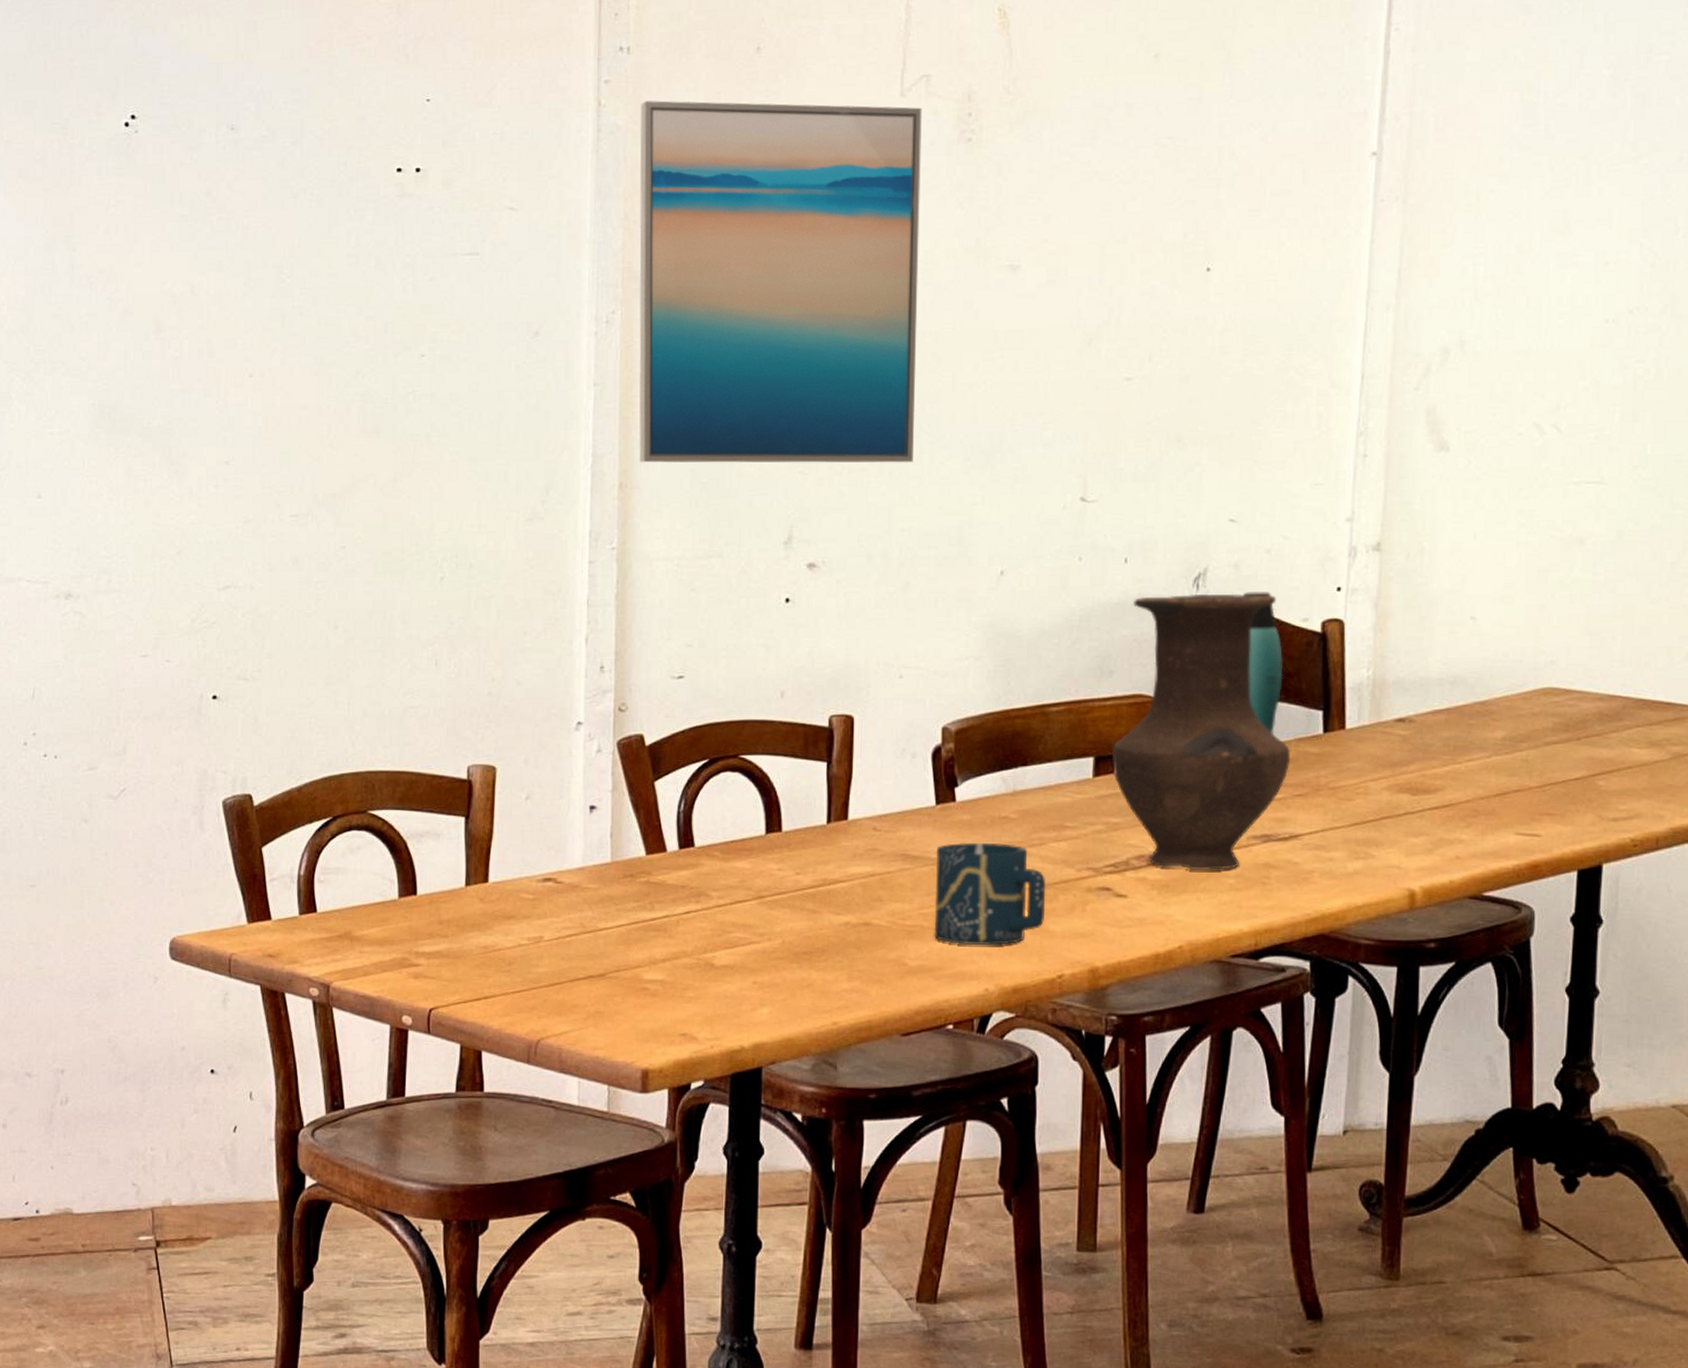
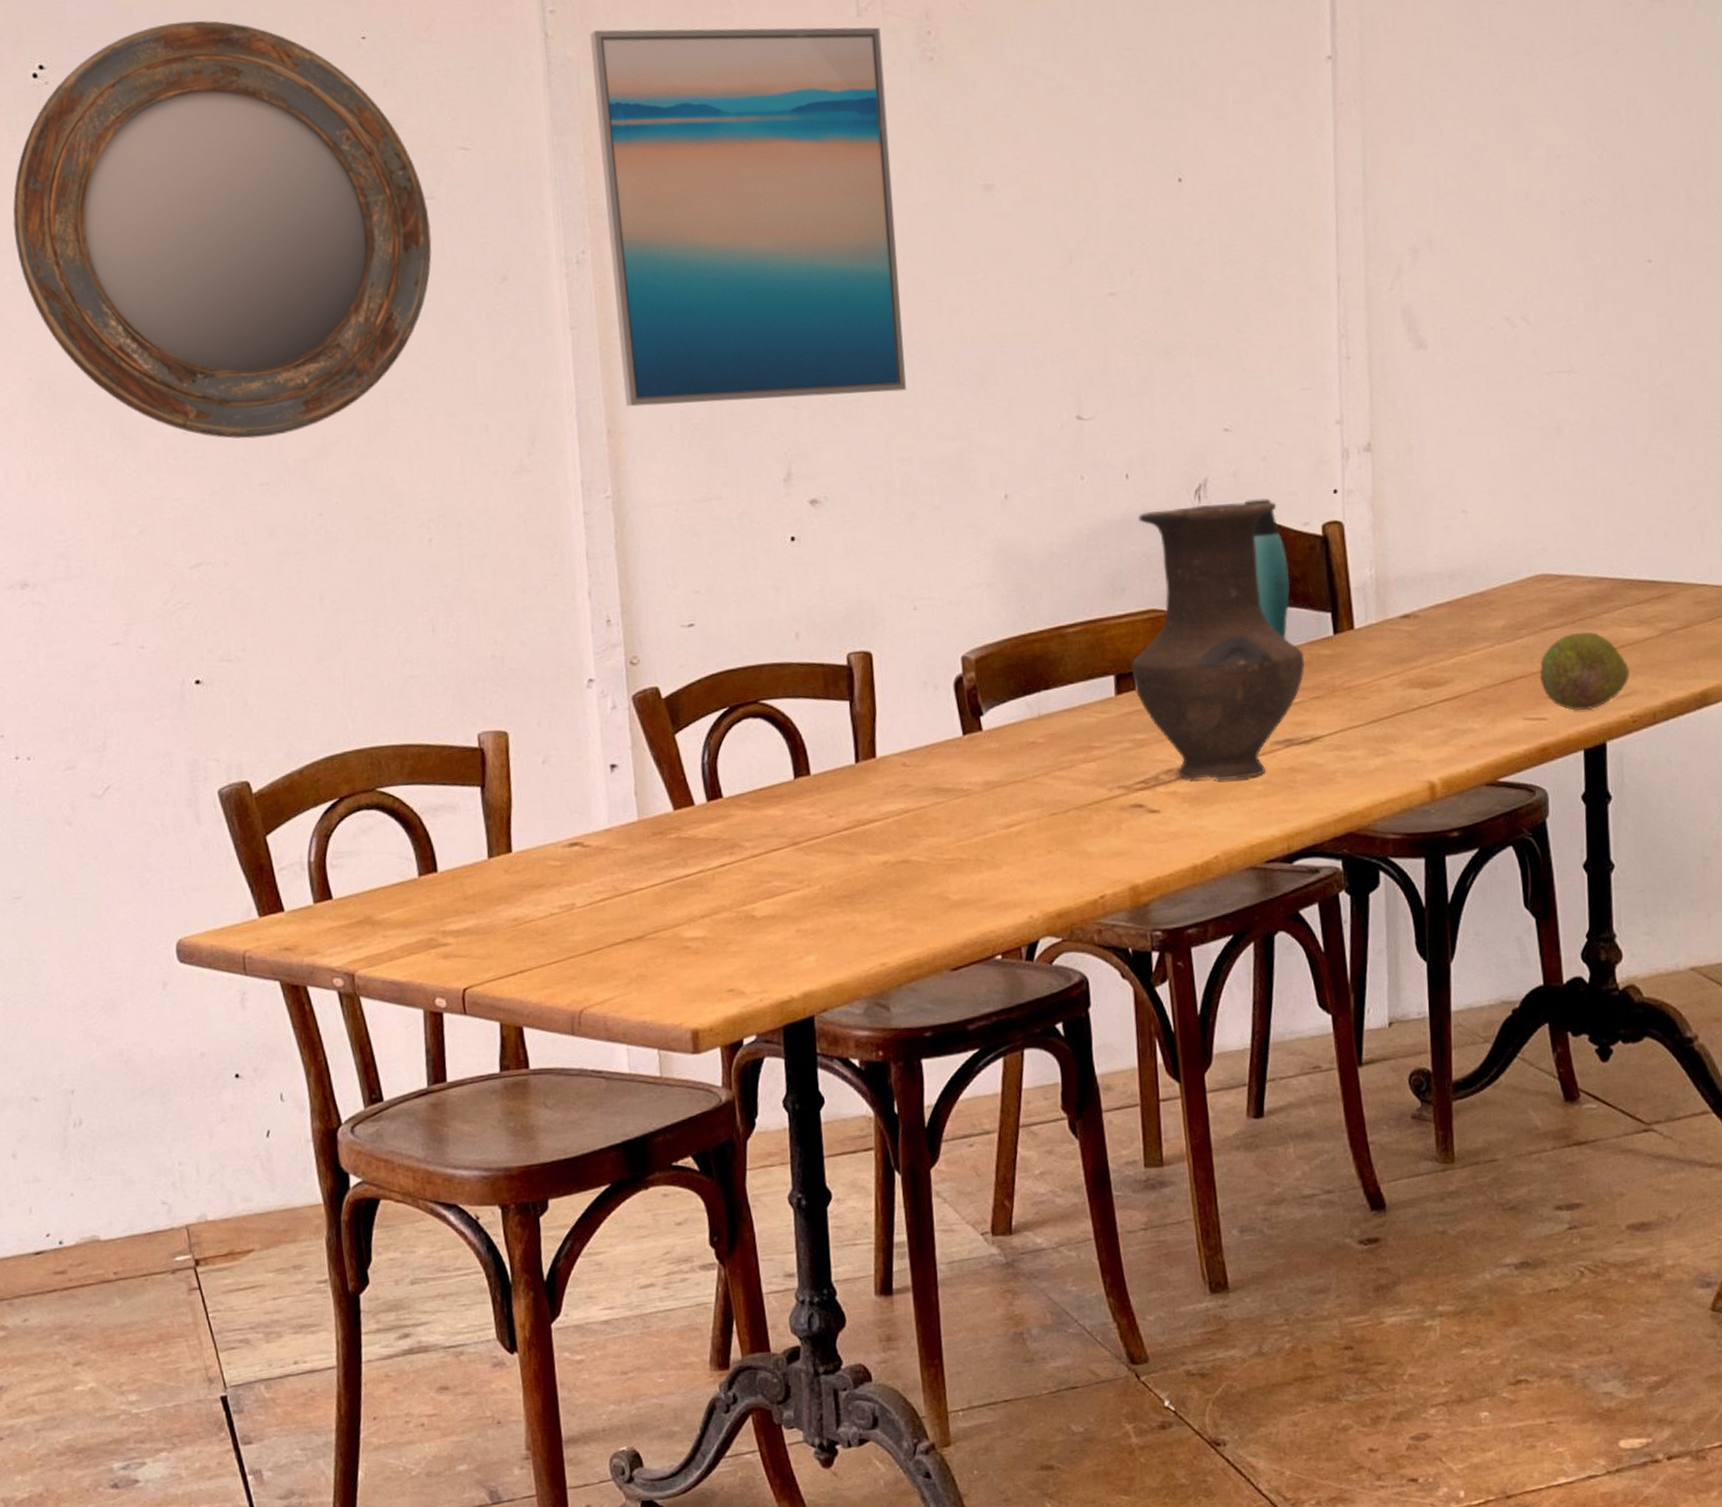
home mirror: none [94,78,472,472] -> present [13,20,432,439]
cup: present [934,842,1046,946] -> none [968,769,1081,874]
fruit: none [1537,749,1634,831] -> present [1539,632,1629,711]

